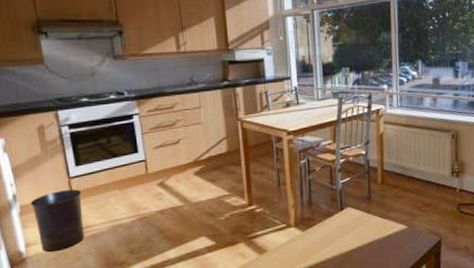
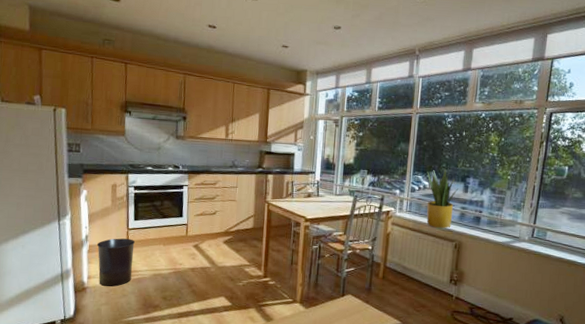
planter: none [413,54,449,121] -> present [426,168,459,229]

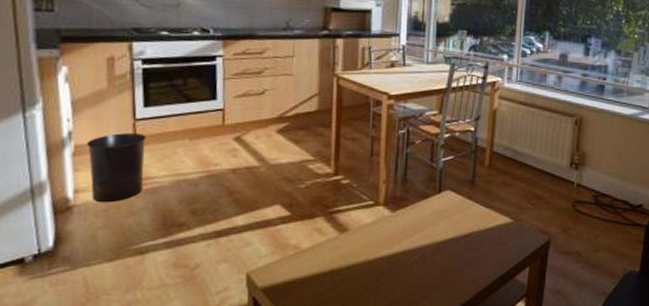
planter: present [426,168,459,229] -> none [540,26,579,102]

